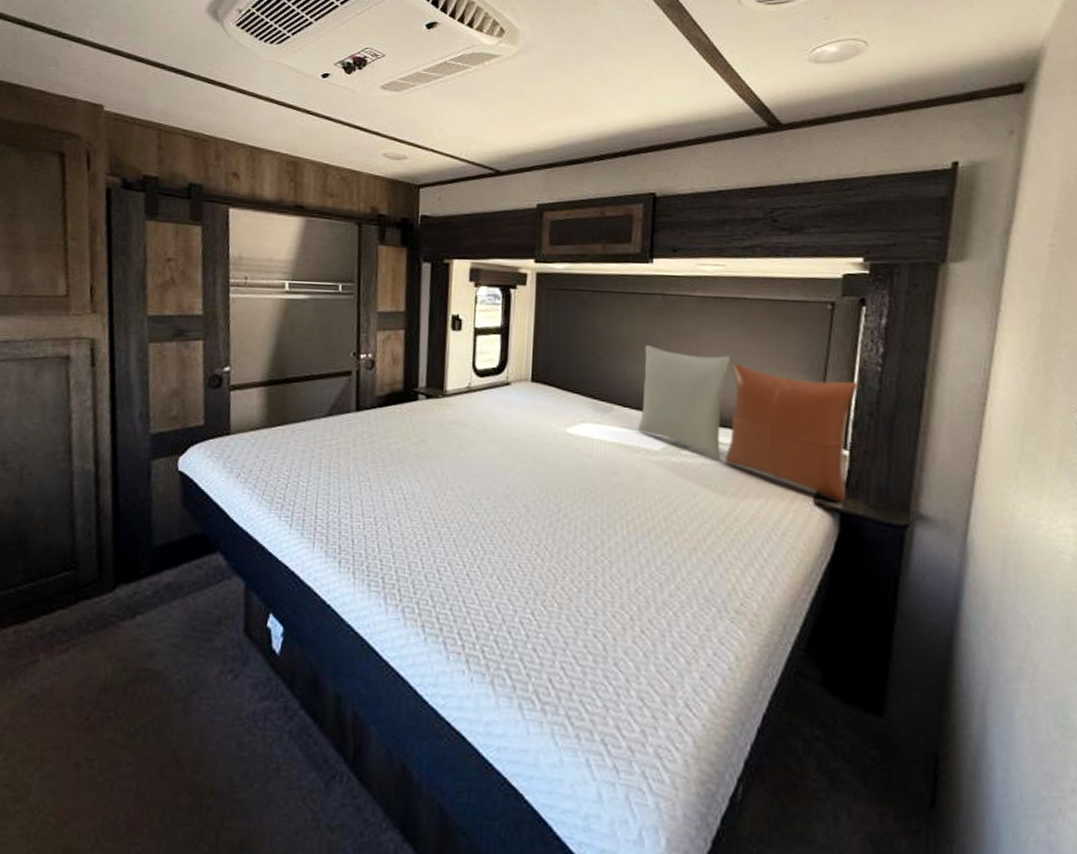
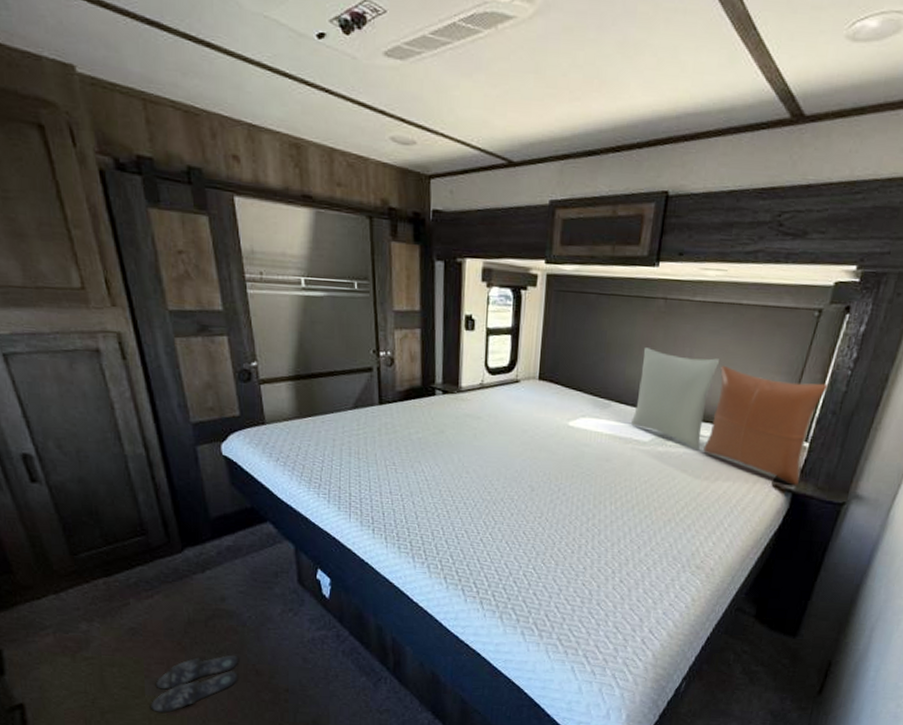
slippers: none [33,736,158,827] -> present [151,655,240,714]

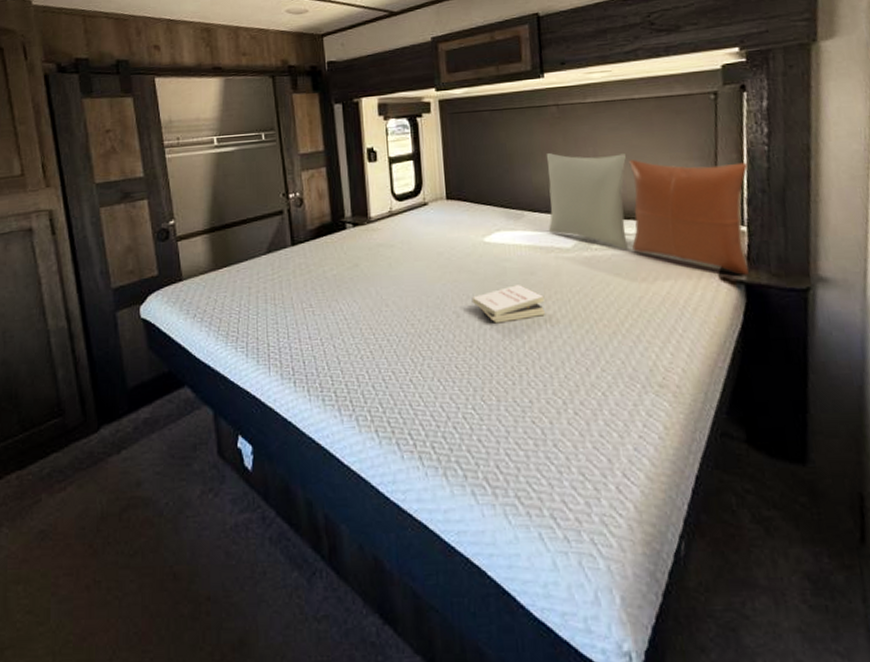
slippers: present [151,655,240,714] -> none [56,555,155,645]
books: none [547,468,615,501] -> present [471,285,545,324]

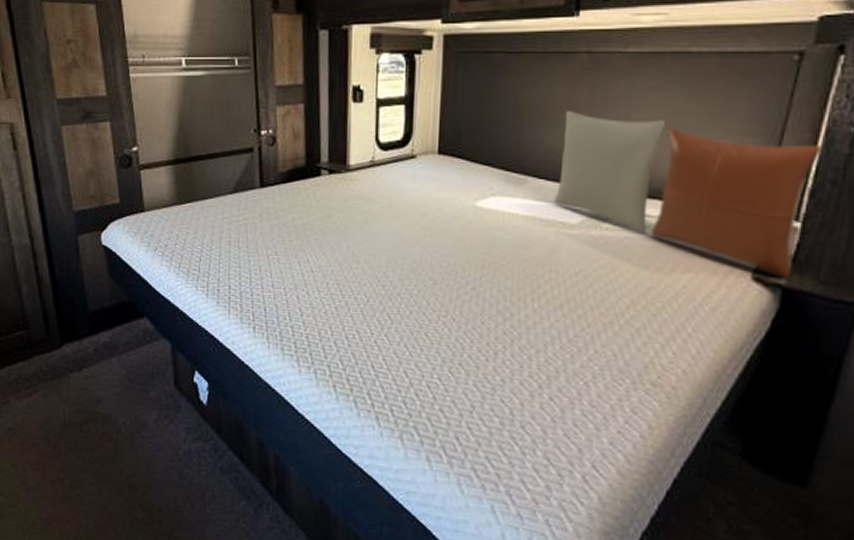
books: present [471,285,545,324] -> none [452,257,536,296]

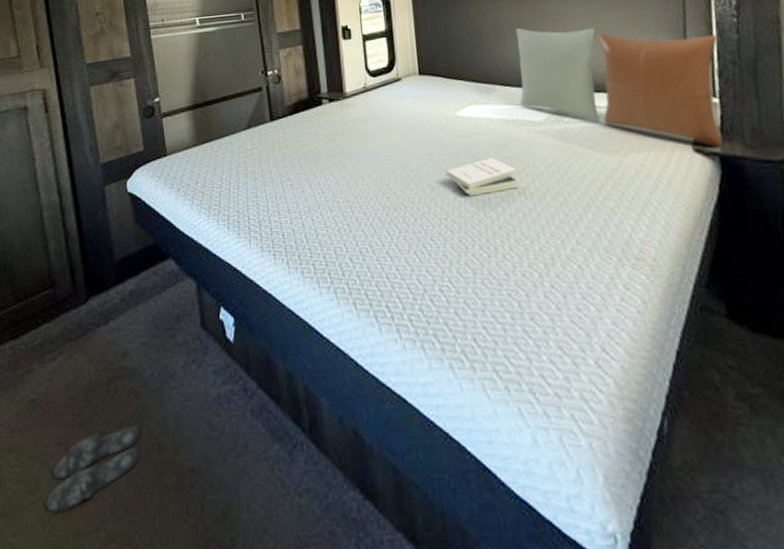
slippers: none [25,464,113,526] -> present [45,425,141,514]
books: none [452,257,536,296] -> present [445,158,518,196]

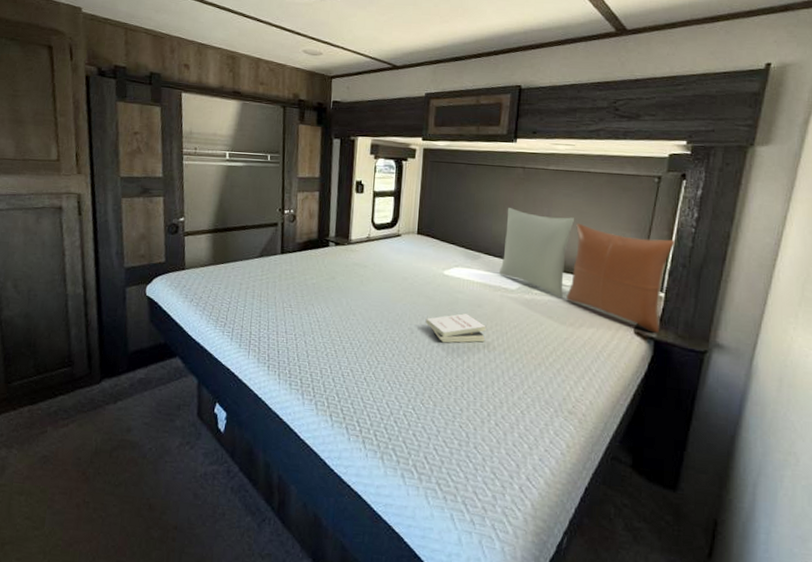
slippers: present [45,425,141,514] -> none [48,487,136,548]

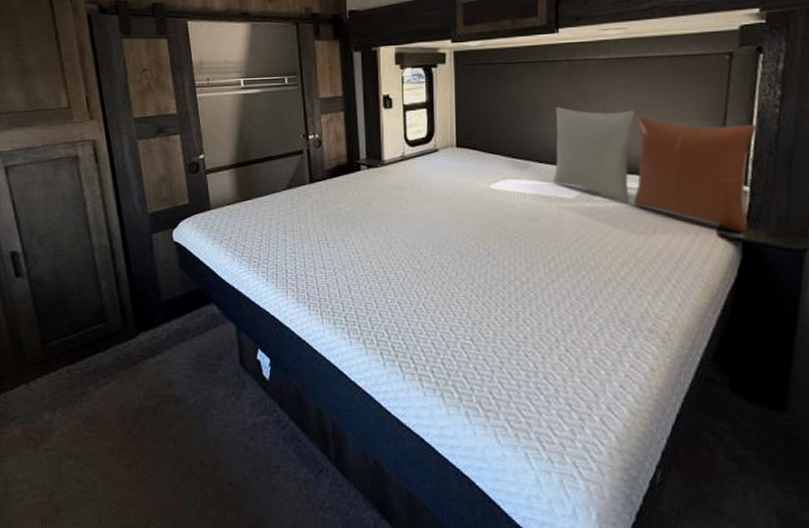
books: present [425,313,487,343] -> none [475,230,545,265]

